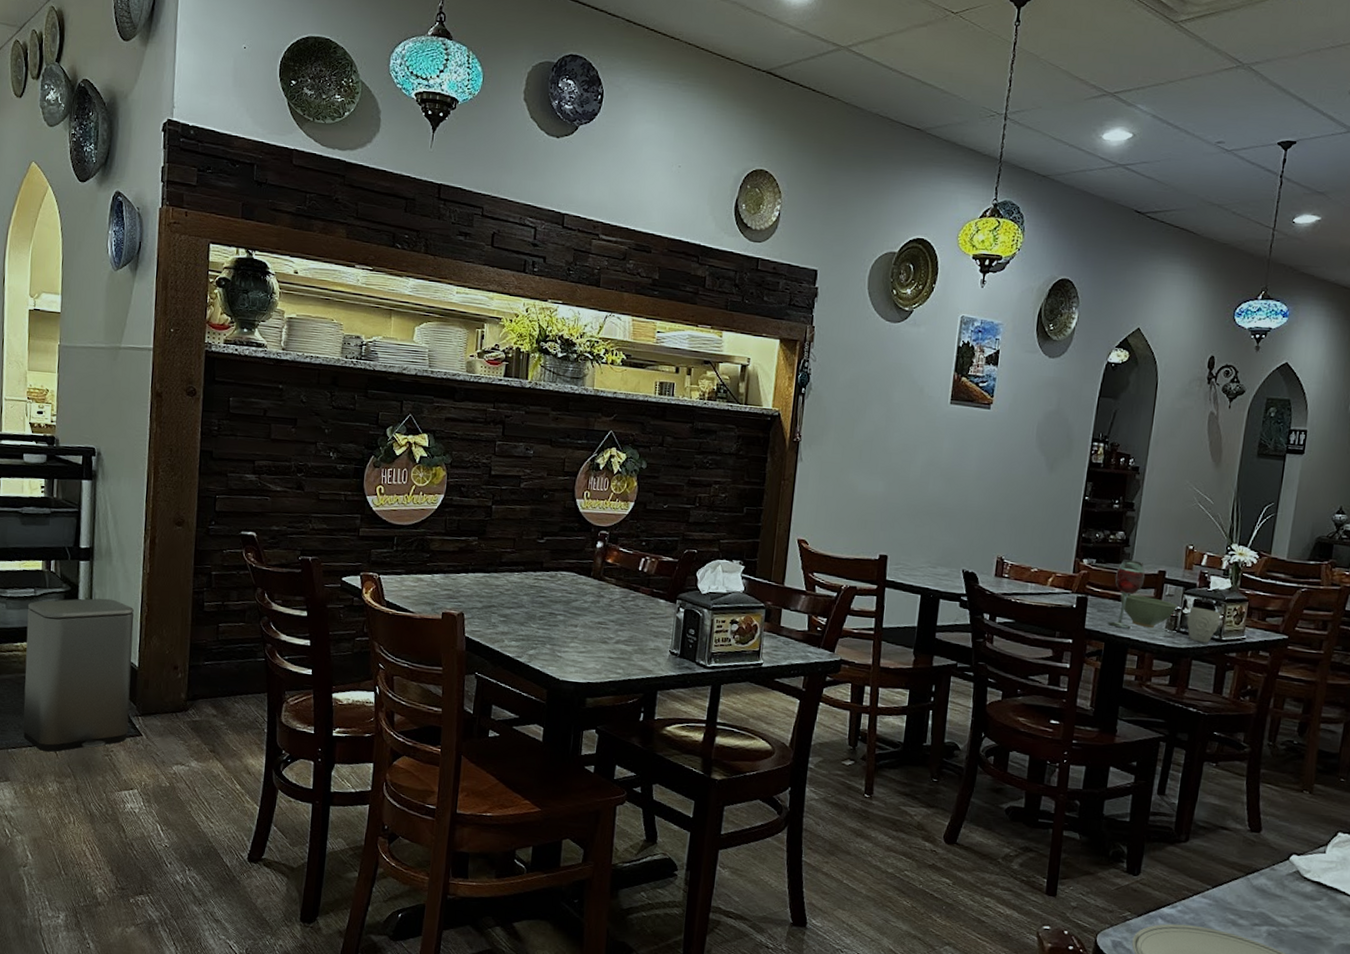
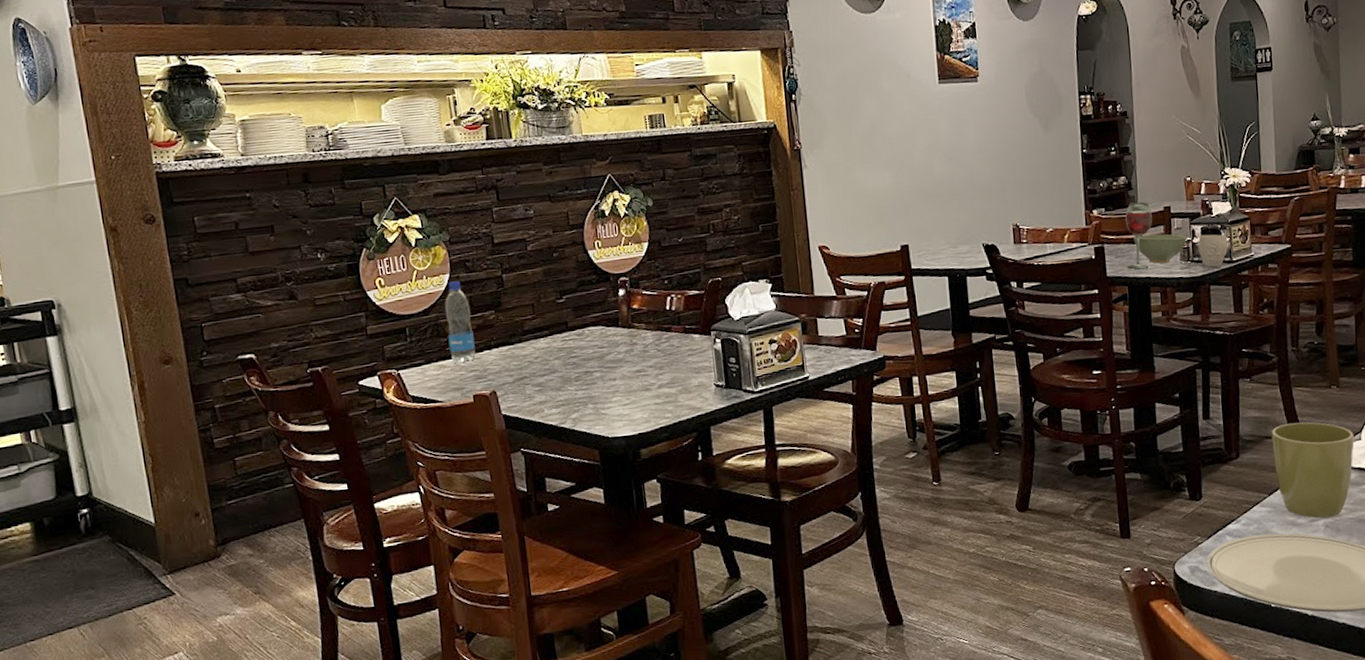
pedal bin: present [23,598,134,752] -> none [13,457,159,636]
bottle: none [429,502,457,581] -> present [444,281,476,363]
cup: none [1224,818,1319,926] -> present [1271,422,1354,518]

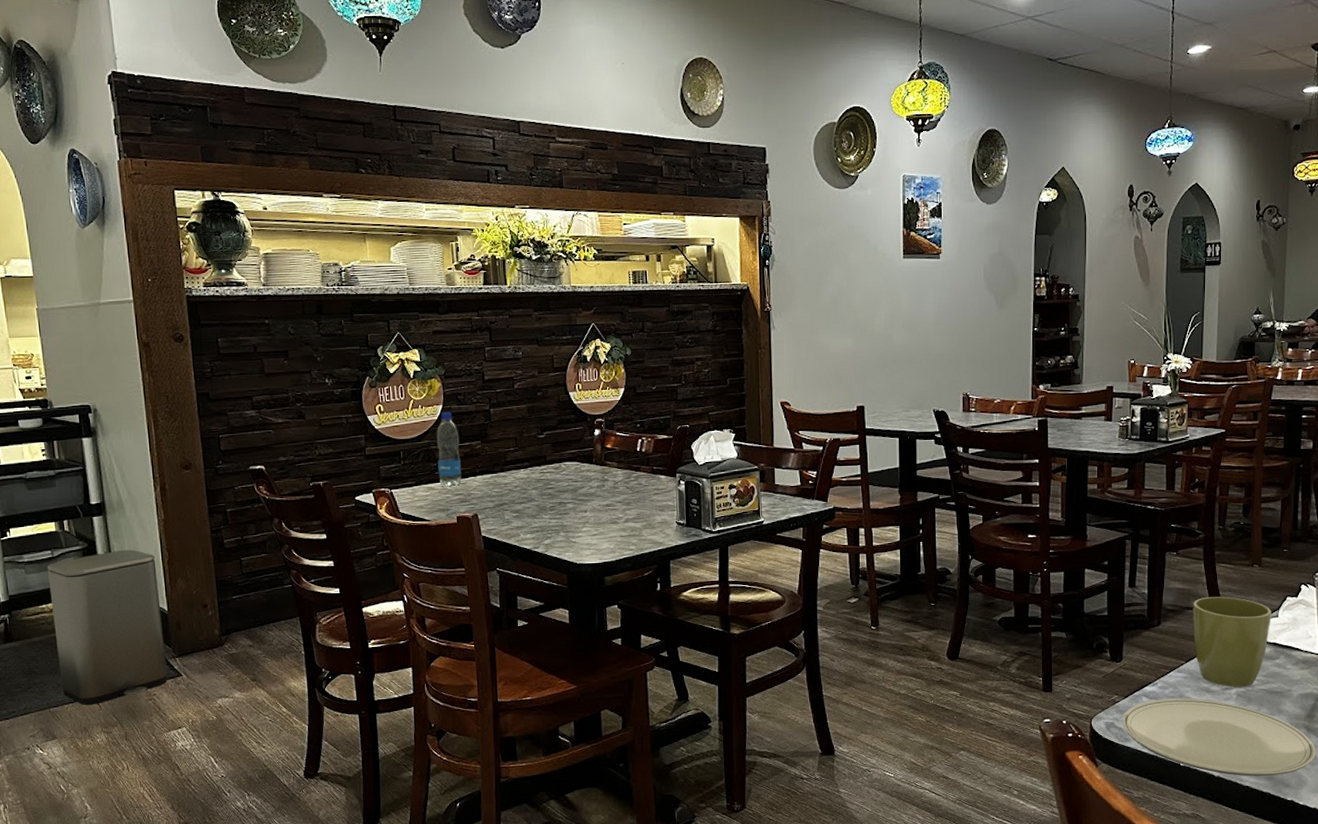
pedal bin: none [13,457,159,636] -> present [47,549,168,705]
wineglass: present [1125,201,1152,270] -> none [1067,379,1095,443]
bowl: present [1133,234,1188,264] -> none [1076,411,1127,439]
cup: present [1198,234,1228,268] -> none [1136,414,1165,446]

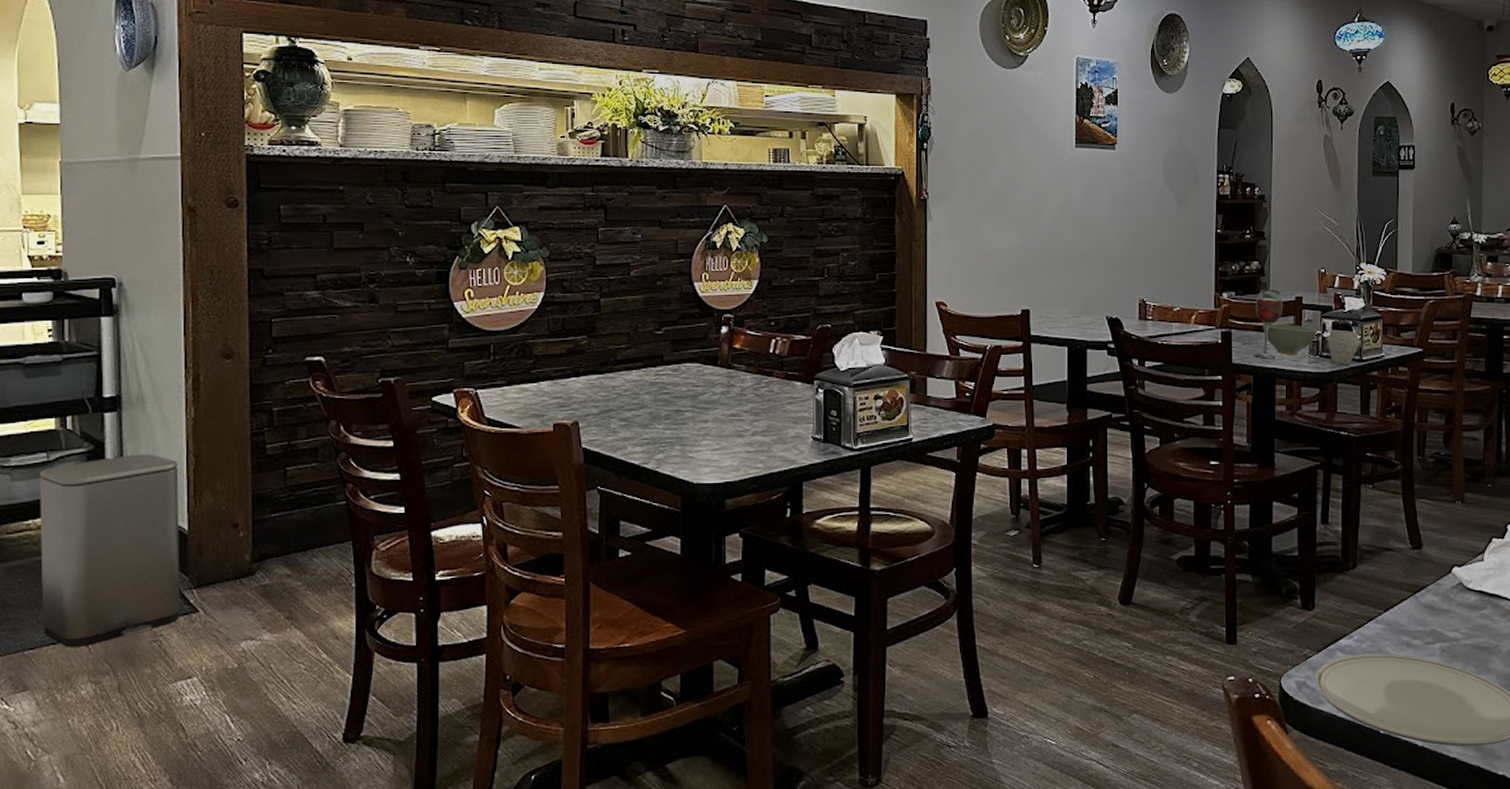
bottle: present [436,412,462,487] -> none [534,301,562,389]
wineglass: none [1067,379,1095,443] -> present [1253,288,1283,359]
bowl: none [1076,411,1127,439] -> present [1262,323,1318,355]
cup: none [1136,414,1165,446] -> present [1328,329,1359,365]
cup: present [1193,596,1271,687] -> none [1391,537,1476,641]

